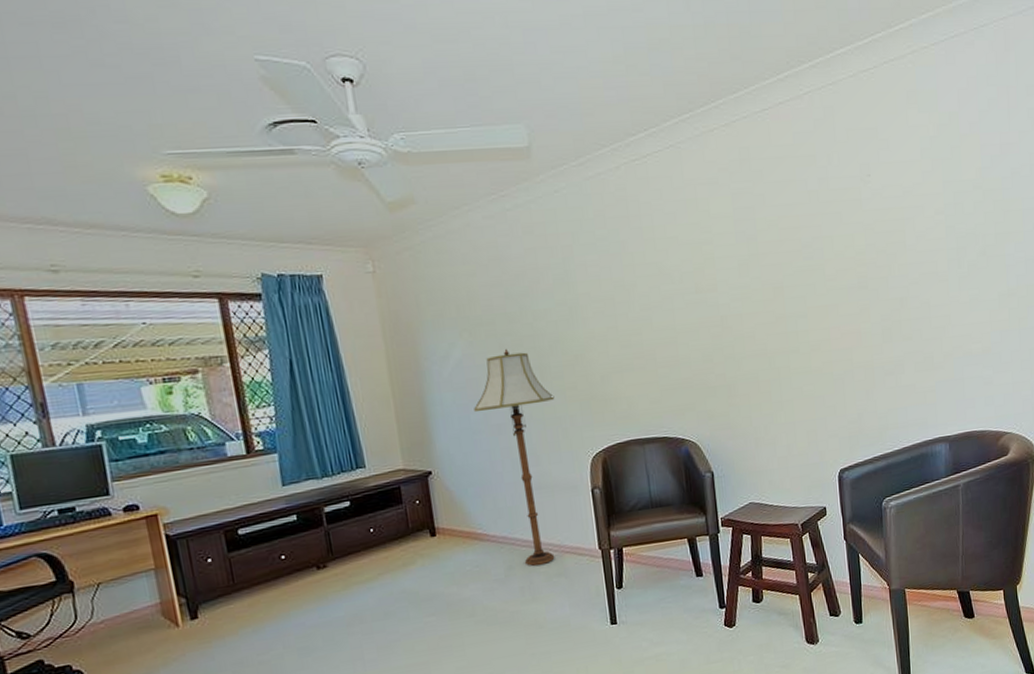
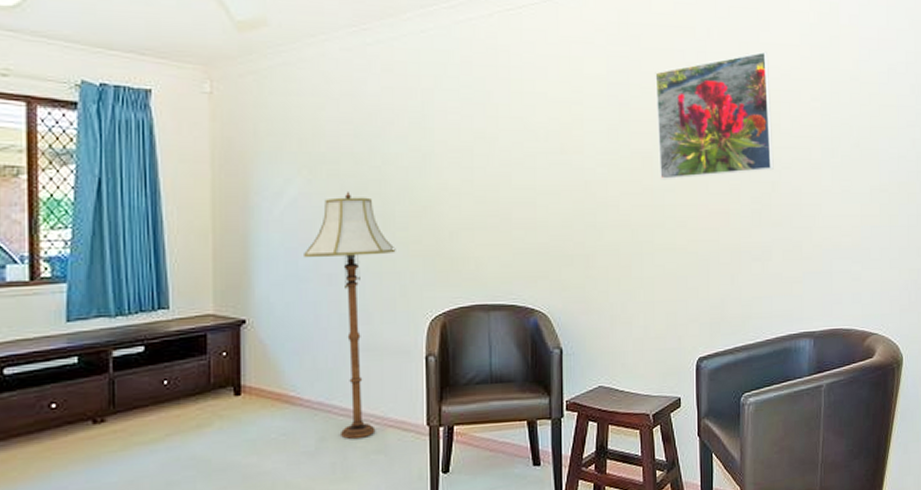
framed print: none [779,170,901,308] -> present [655,51,774,180]

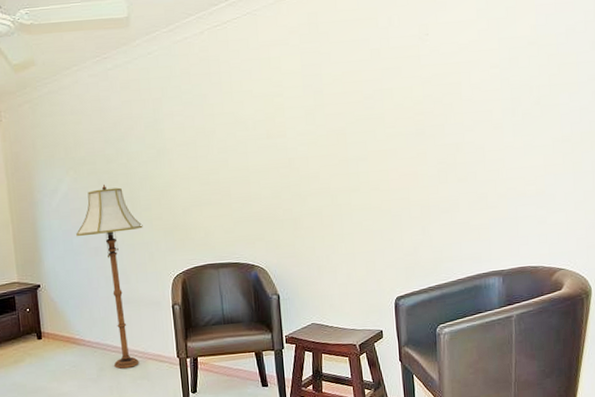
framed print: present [655,51,774,180] -> none [343,30,457,152]

